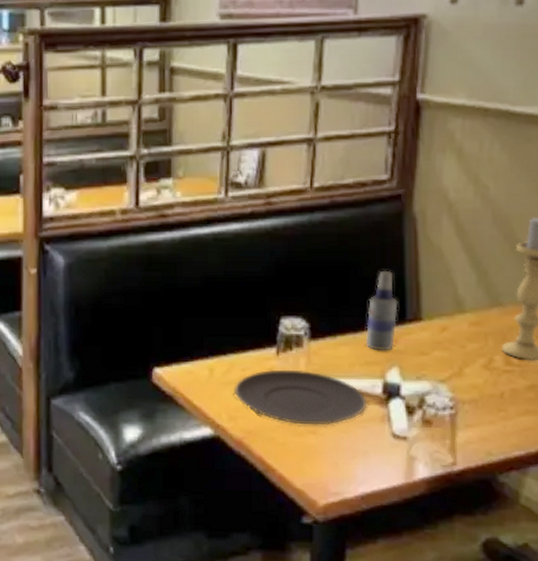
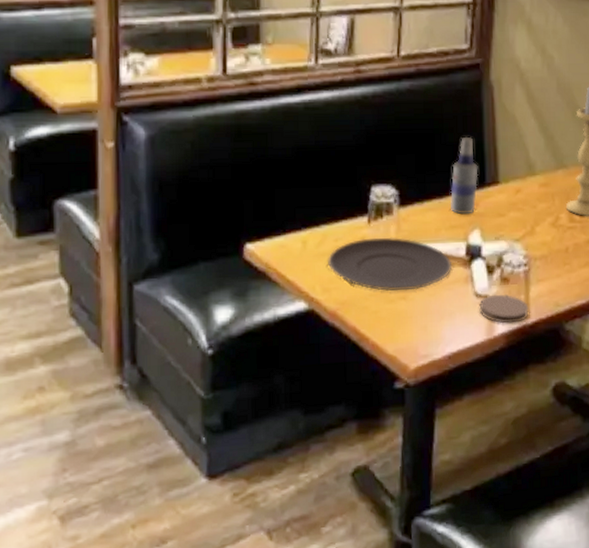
coaster: none [397,436,455,469] -> present [479,294,529,324]

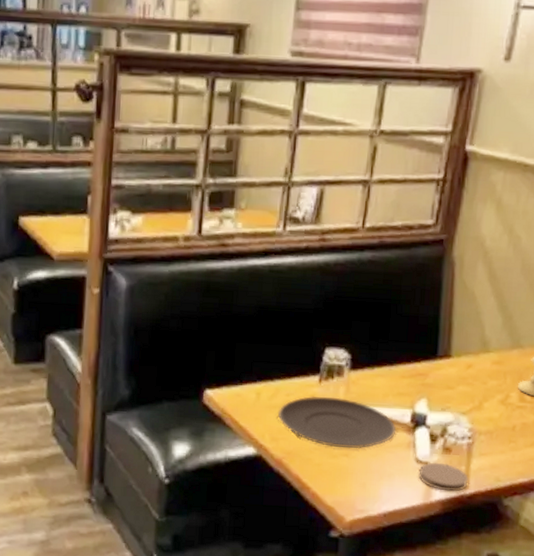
spray bottle: present [449,137,478,215] -> none [399,310,432,384]

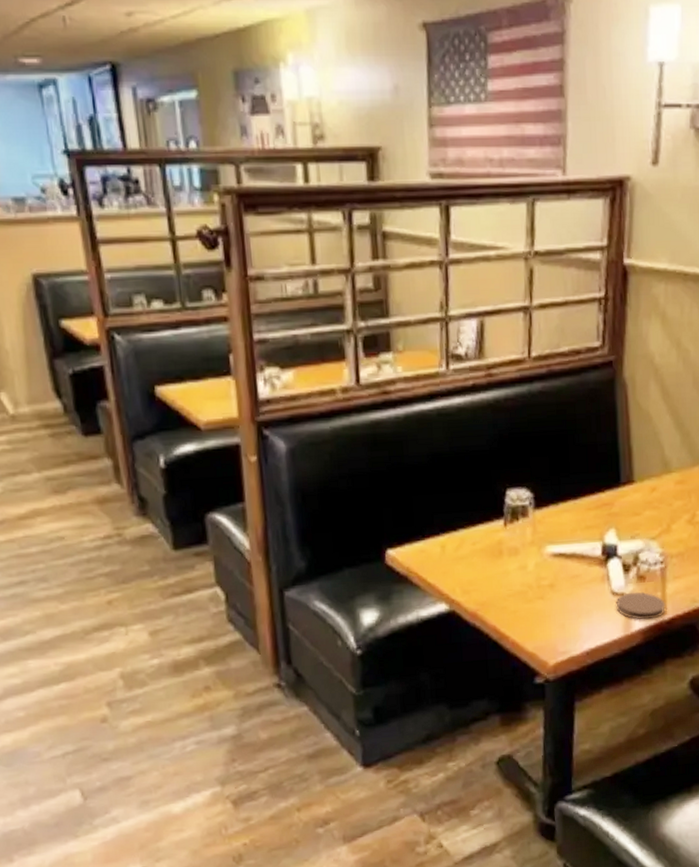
plate: present [277,396,397,449] -> none [465,539,589,592]

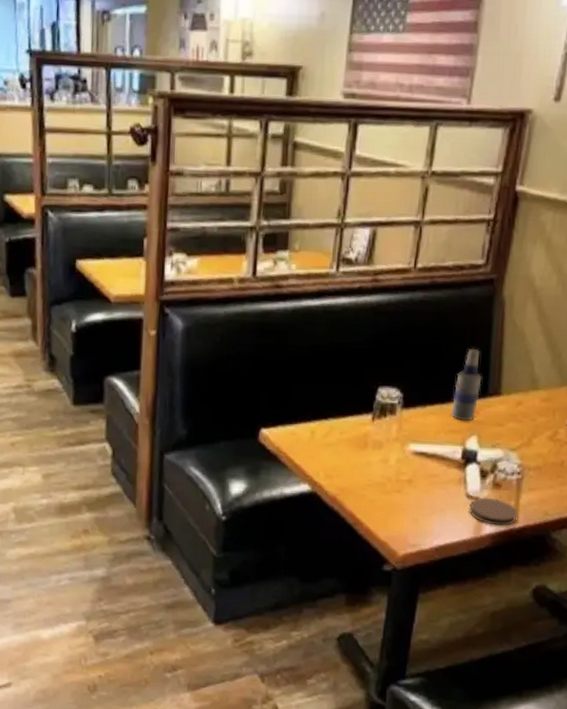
spray bottle: none [584,437,613,515] -> present [451,349,482,421]

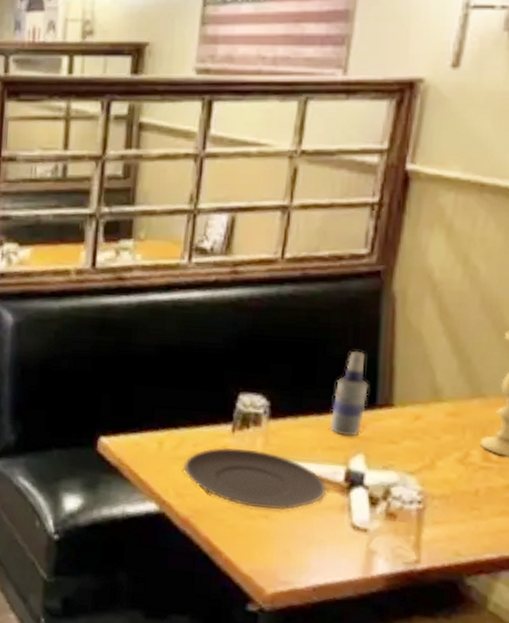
plate: none [331,434,448,486] -> present [183,447,327,510]
coaster: present [469,497,518,526] -> none [355,529,419,566]

